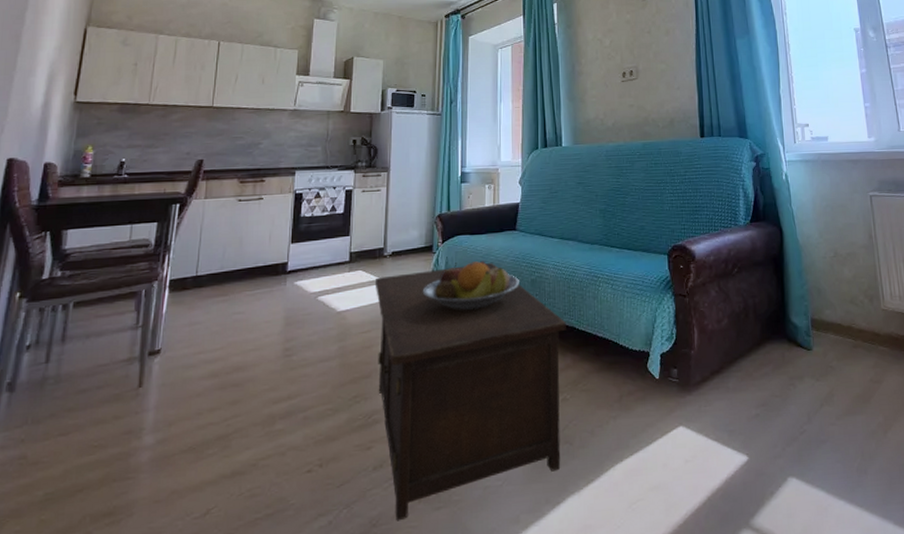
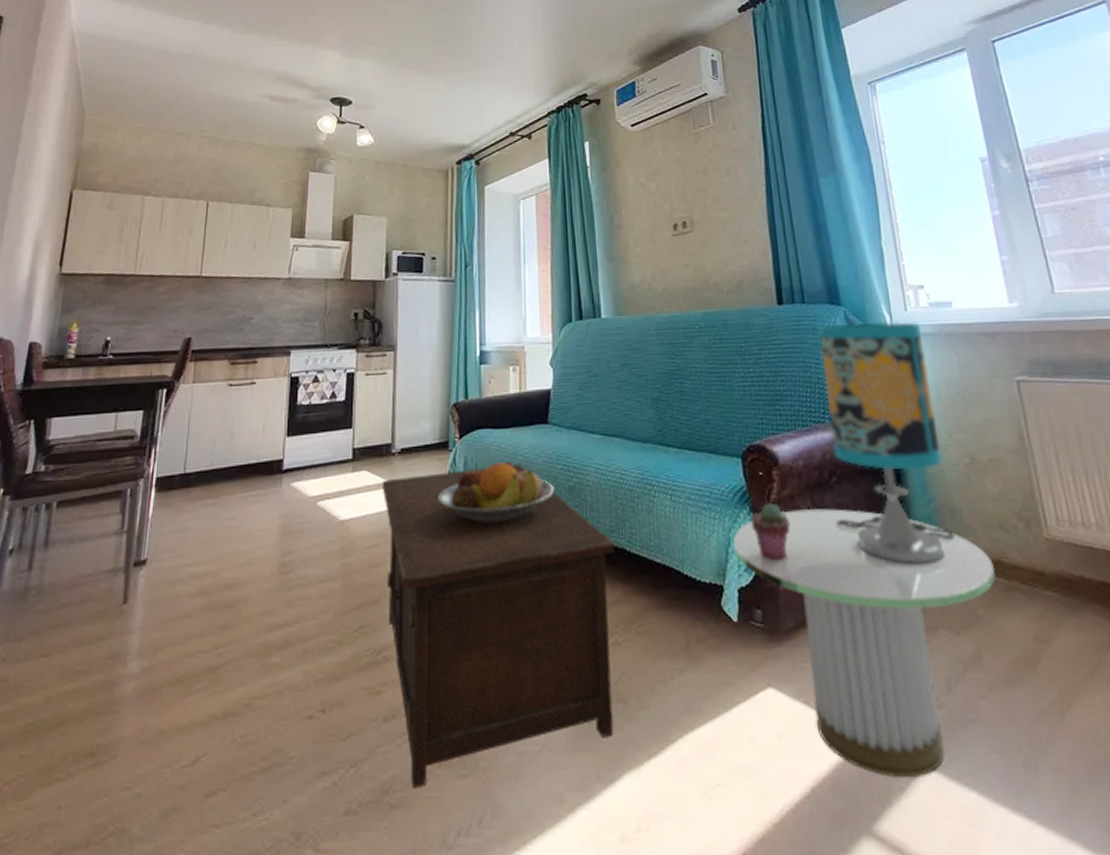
side table: none [659,292,847,485] -> present [733,508,996,777]
potted succulent: none [673,288,702,332] -> present [751,502,790,561]
table lamp: none [729,151,820,332] -> present [818,321,955,566]

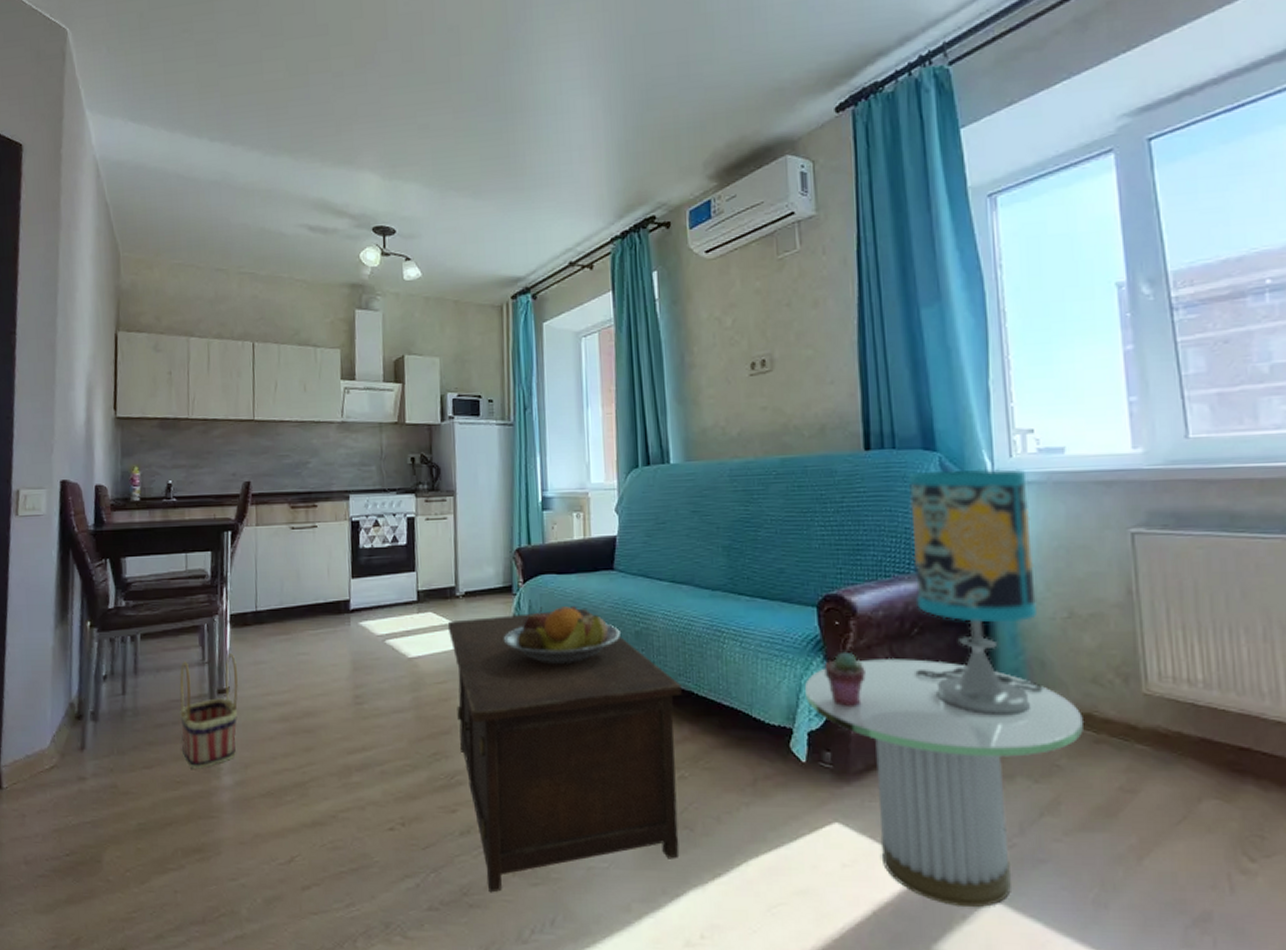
basket: none [87,520,157,655] -> present [179,653,238,769]

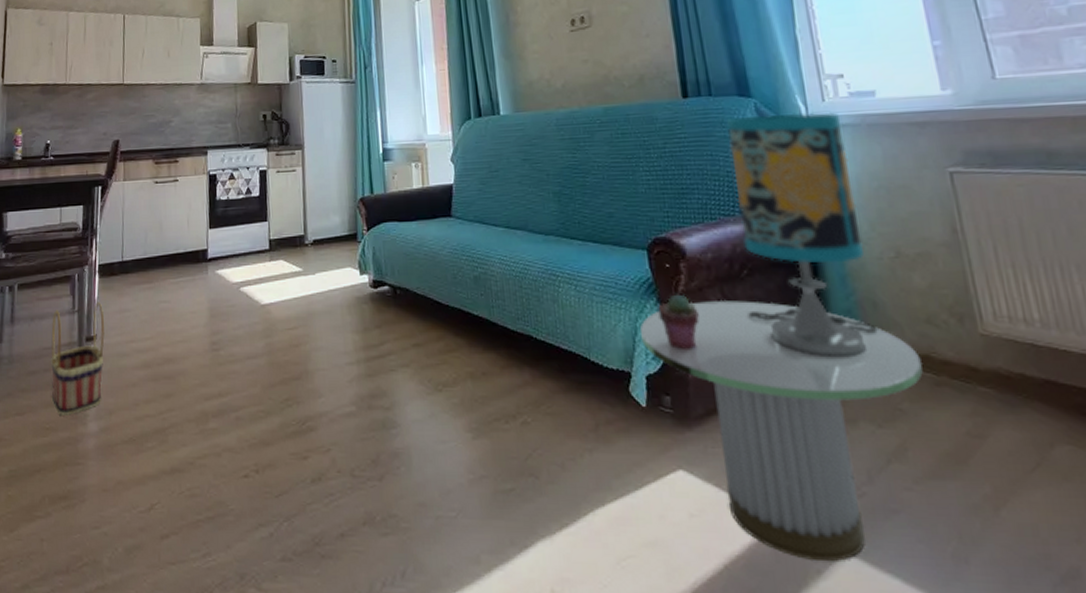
cabinet: present [447,609,682,893] -> none [297,255,526,543]
fruit bowl: present [504,606,620,664] -> none [350,253,460,309]

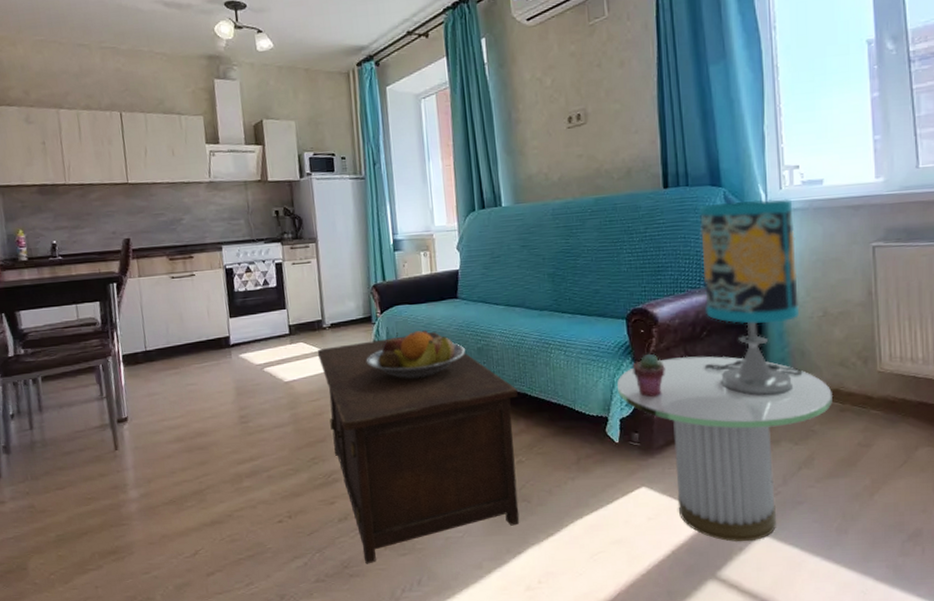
basket: present [51,302,105,415] -> none [81,388,139,487]
cabinet: none [297,255,526,543] -> present [317,332,520,564]
fruit bowl: none [350,253,460,309] -> present [367,330,465,379]

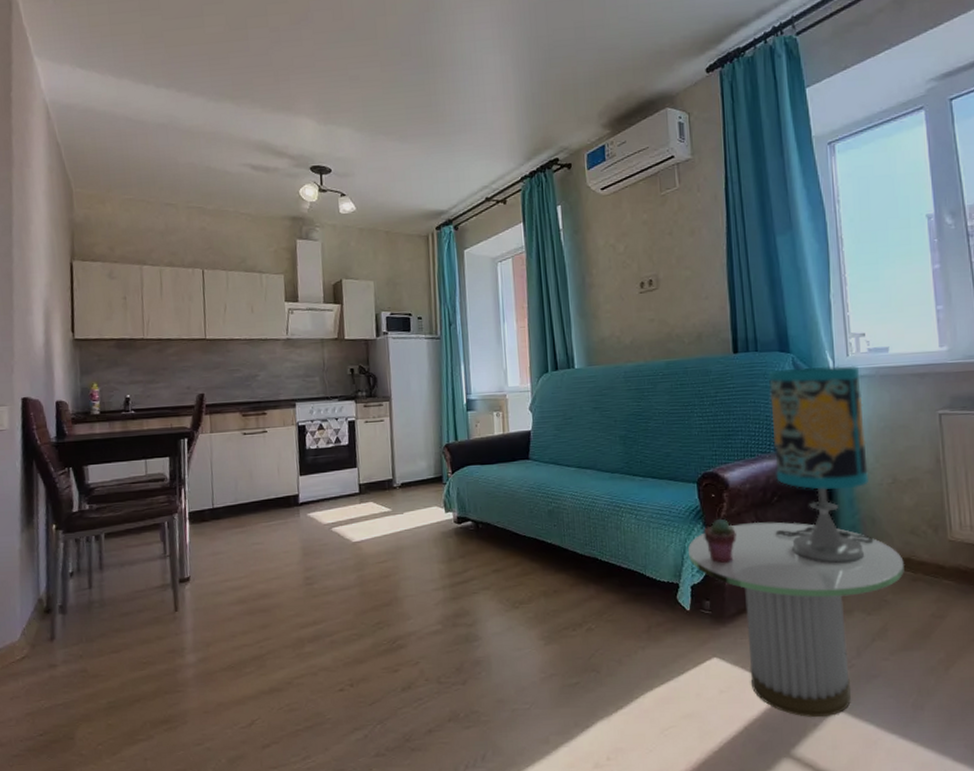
cabinet: present [317,332,520,564] -> none [386,493,589,737]
fruit bowl: present [367,330,465,379] -> none [436,491,536,541]

